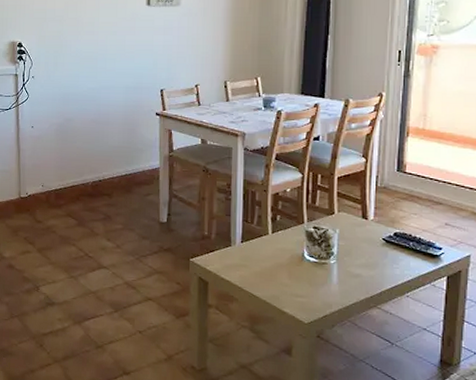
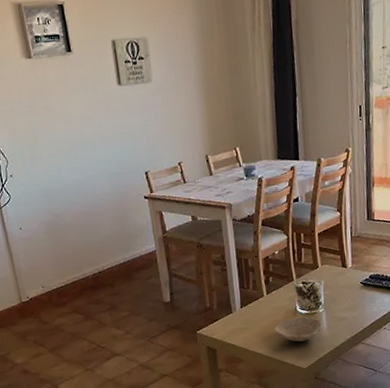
bowl: none [275,264,332,293] -> present [273,316,322,342]

